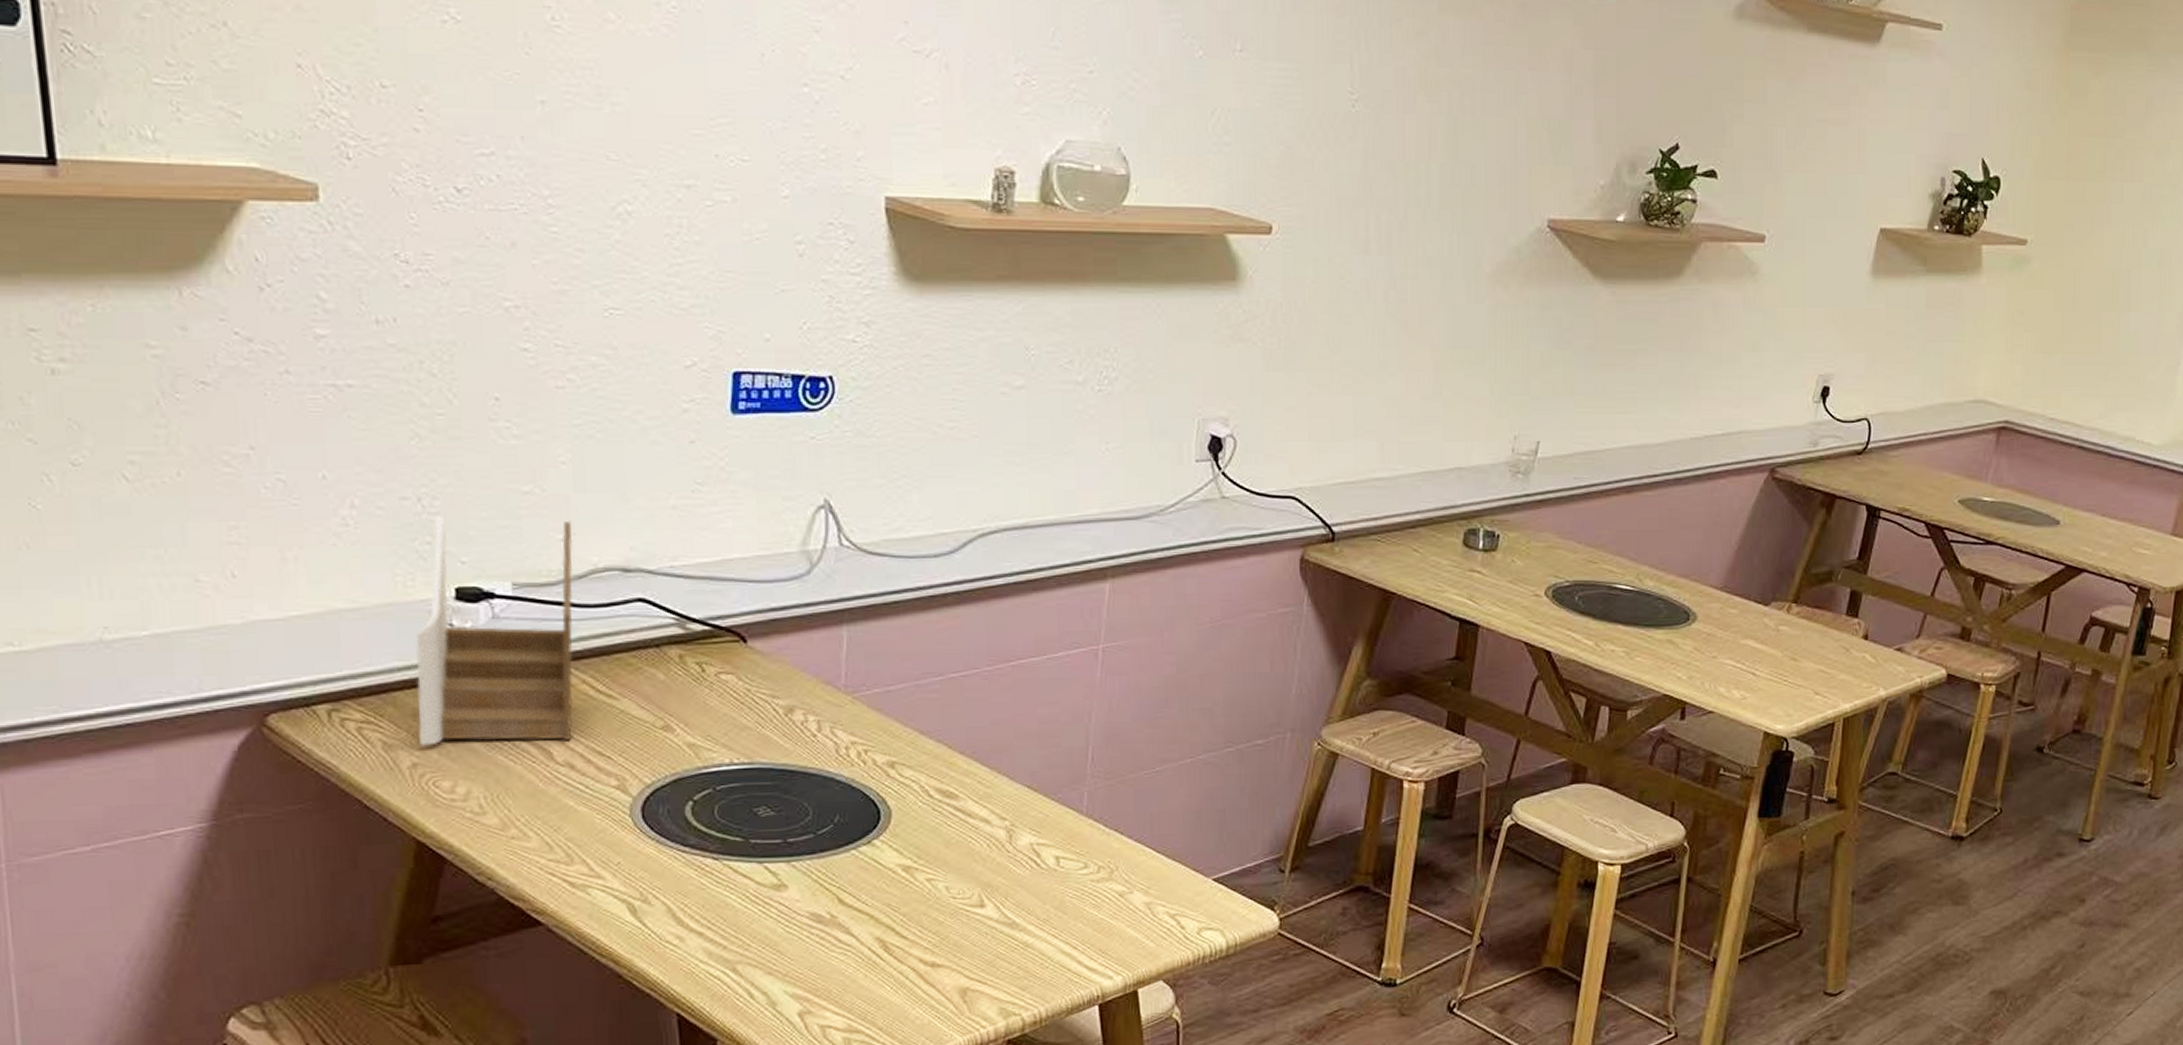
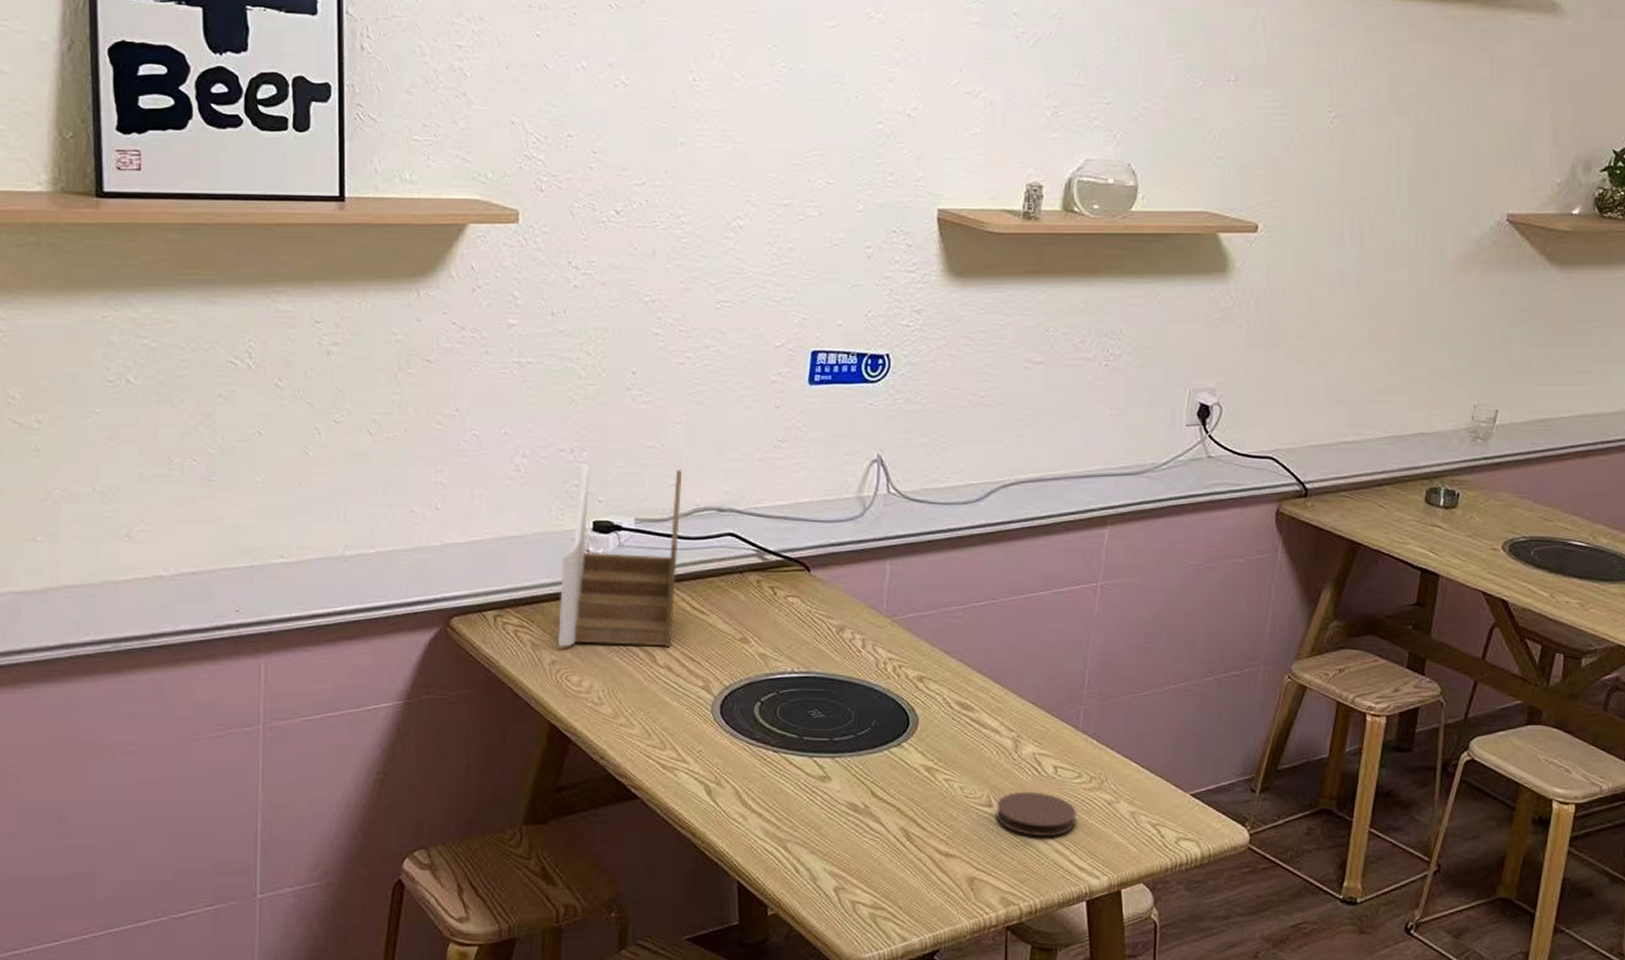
coaster: none [989,887,1085,937] -> present [996,791,1077,837]

